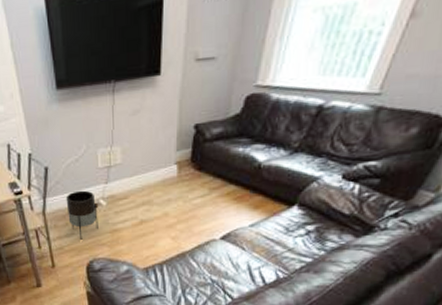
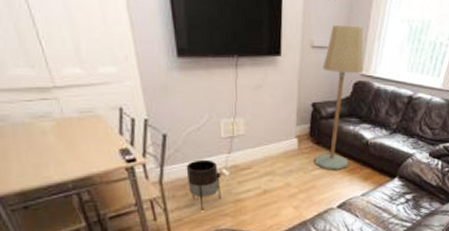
floor lamp: none [196,26,262,198] -> present [315,24,364,170]

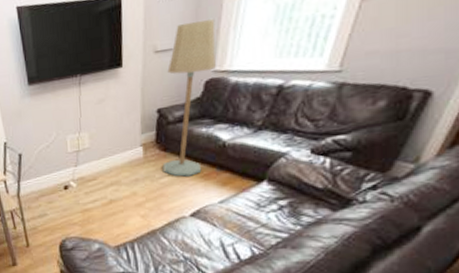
planter: present [186,159,221,210] -> none [38,173,70,220]

